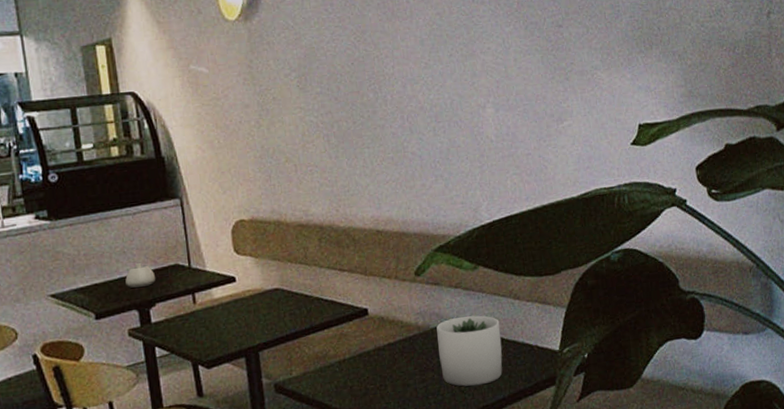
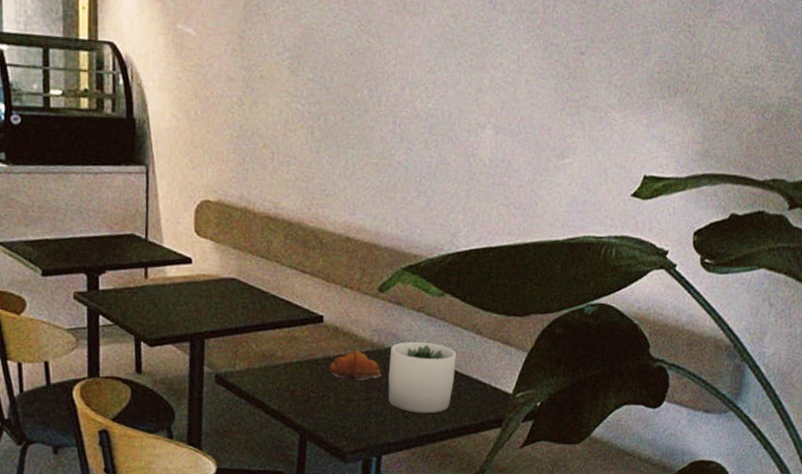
sugar bowl: present [125,263,156,289] -> none [78,226,110,252]
croissant: none [381,335,433,366] -> present [329,349,382,381]

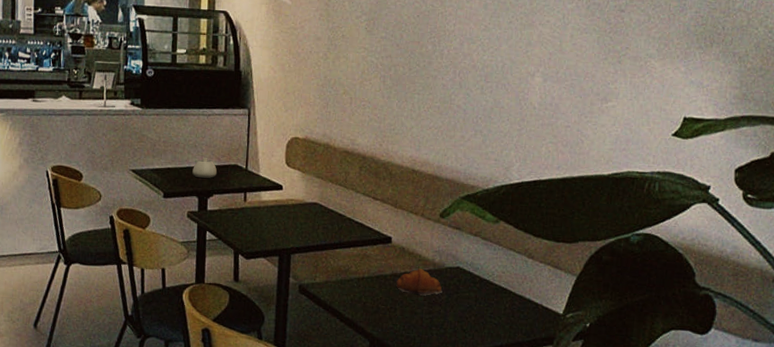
sugar bowl: none [78,226,110,252] -> present [192,157,218,179]
planter: present [388,341,457,414] -> none [448,262,511,329]

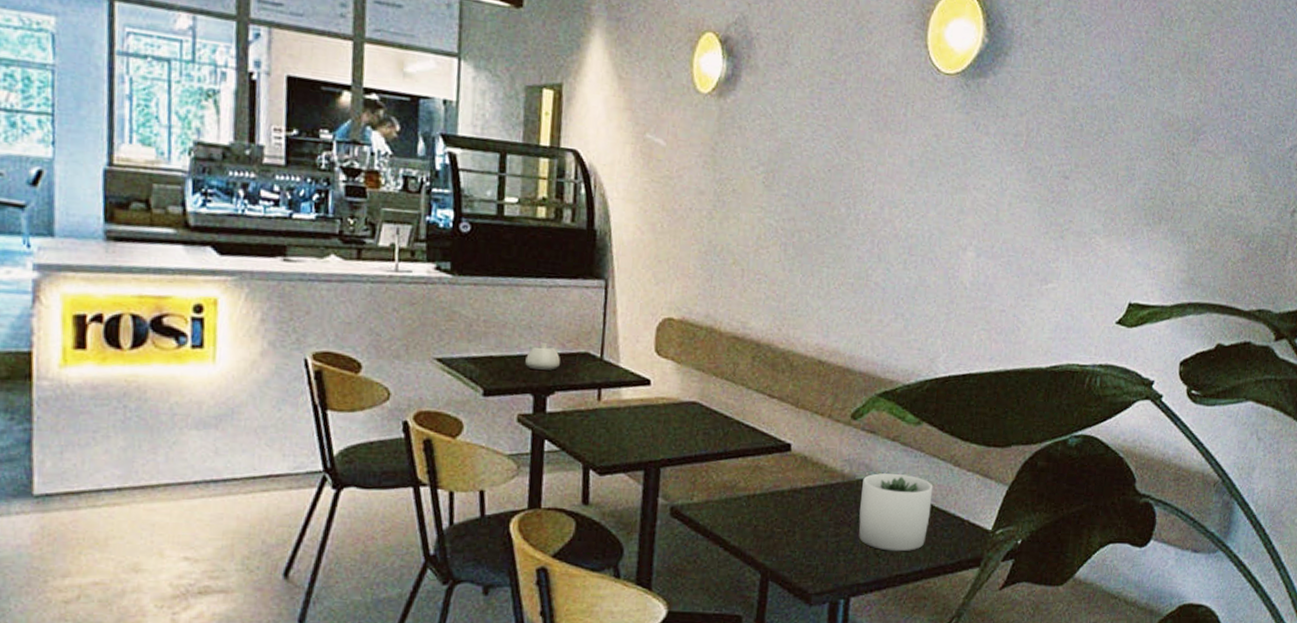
croissant: present [396,267,442,296] -> none [796,480,852,515]
planter: none [448,262,511,329] -> present [859,473,933,552]

